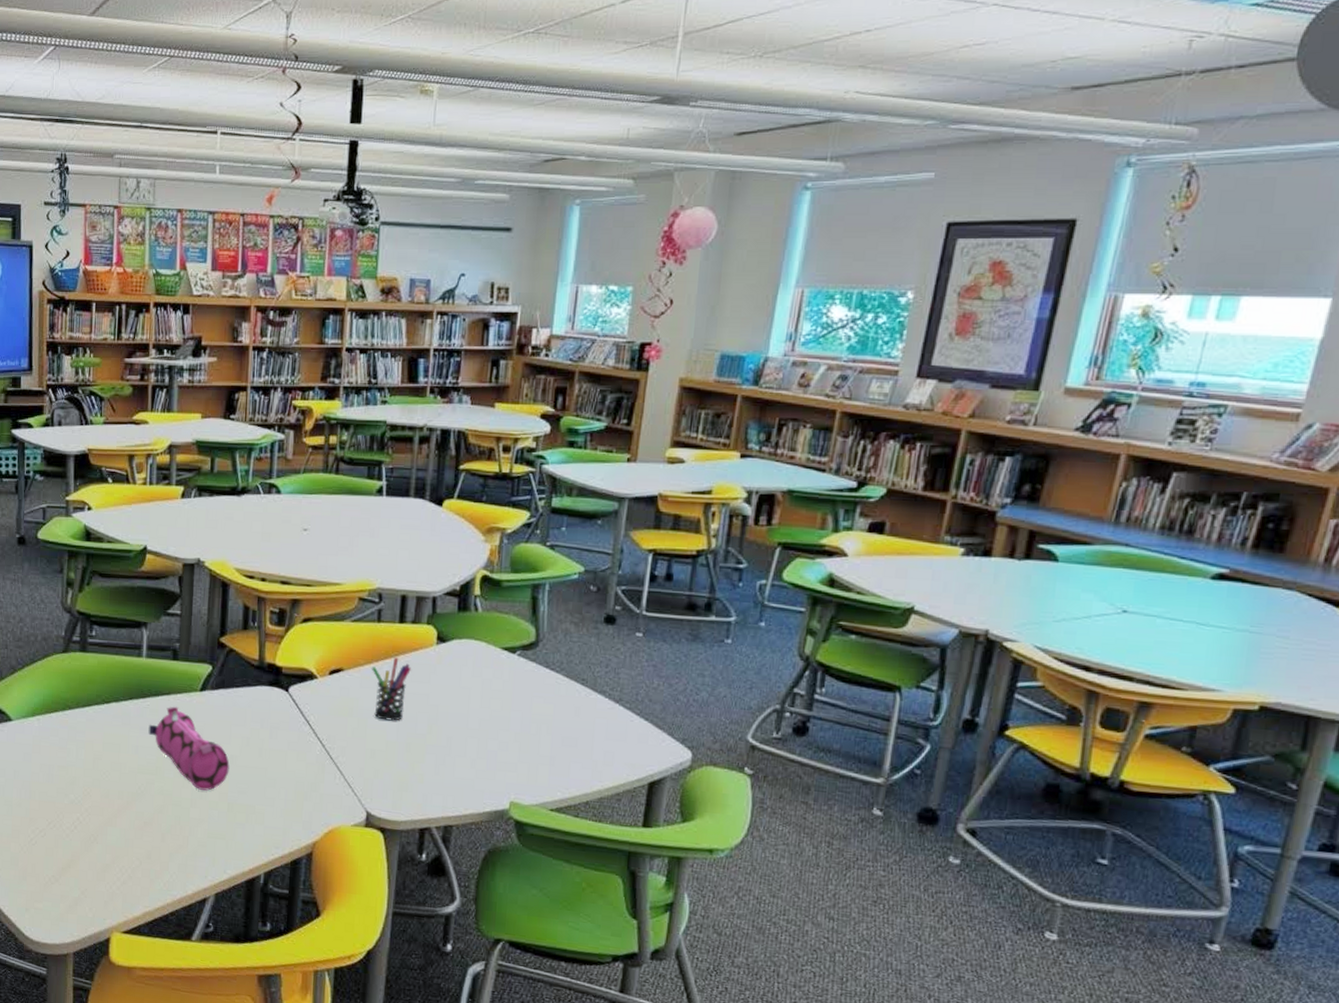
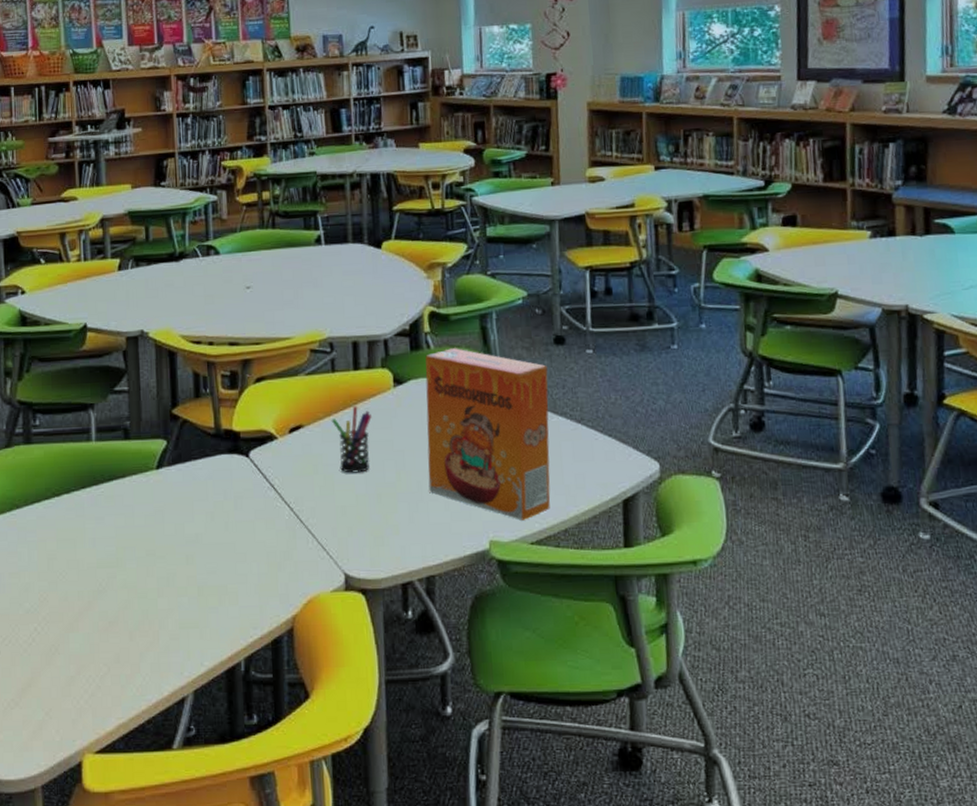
pencil case: present [148,706,230,791] -> none [105,489,196,577]
cereal box: none [458,614,594,788] -> present [425,348,551,521]

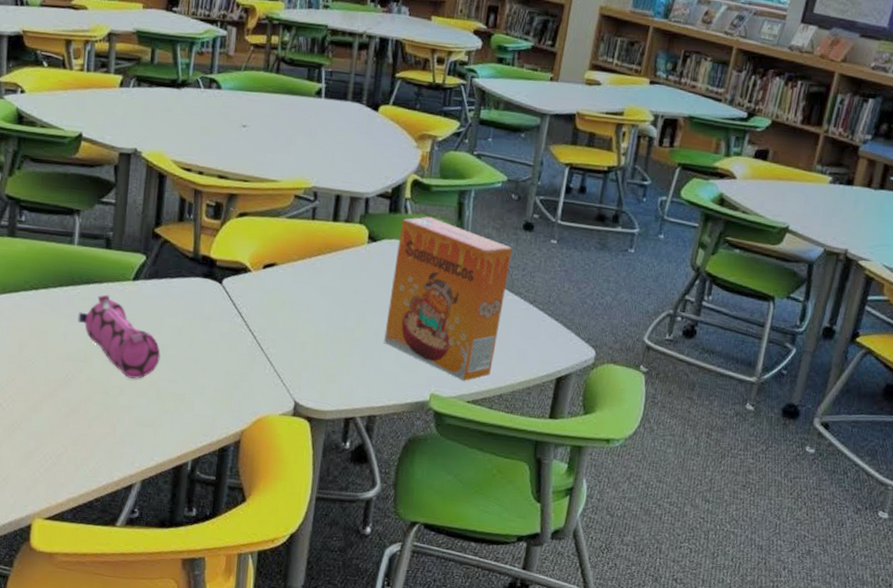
pencil case: none [105,489,196,577] -> present [78,294,161,379]
pen holder: present [332,406,372,473] -> none [305,254,342,315]

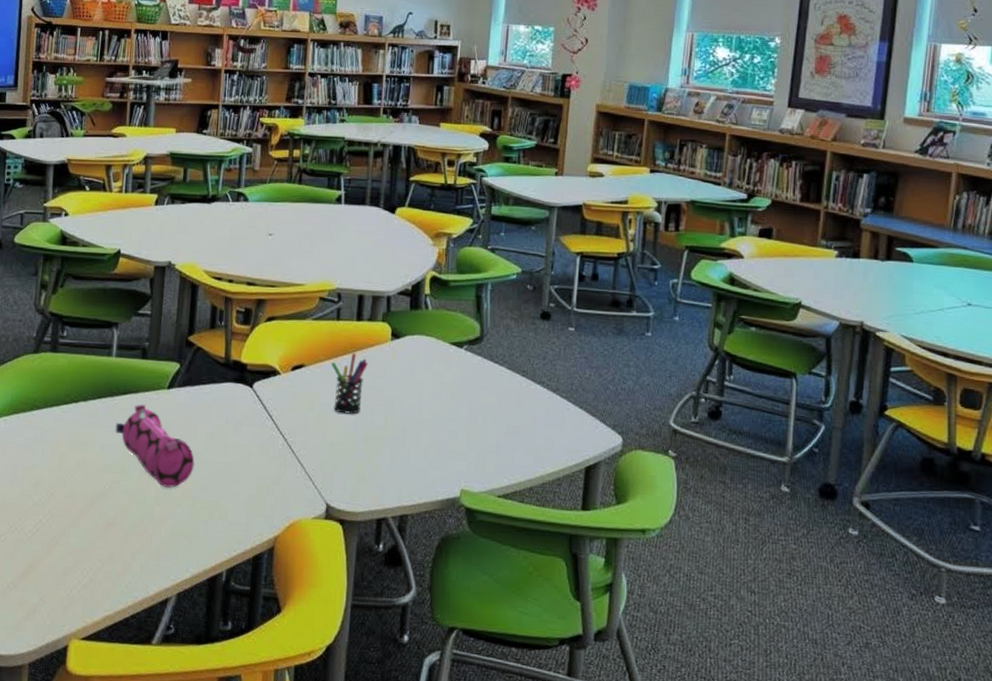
pen holder: none [305,254,342,315] -> present [331,353,368,414]
cereal box: present [384,216,513,381] -> none [412,311,532,475]

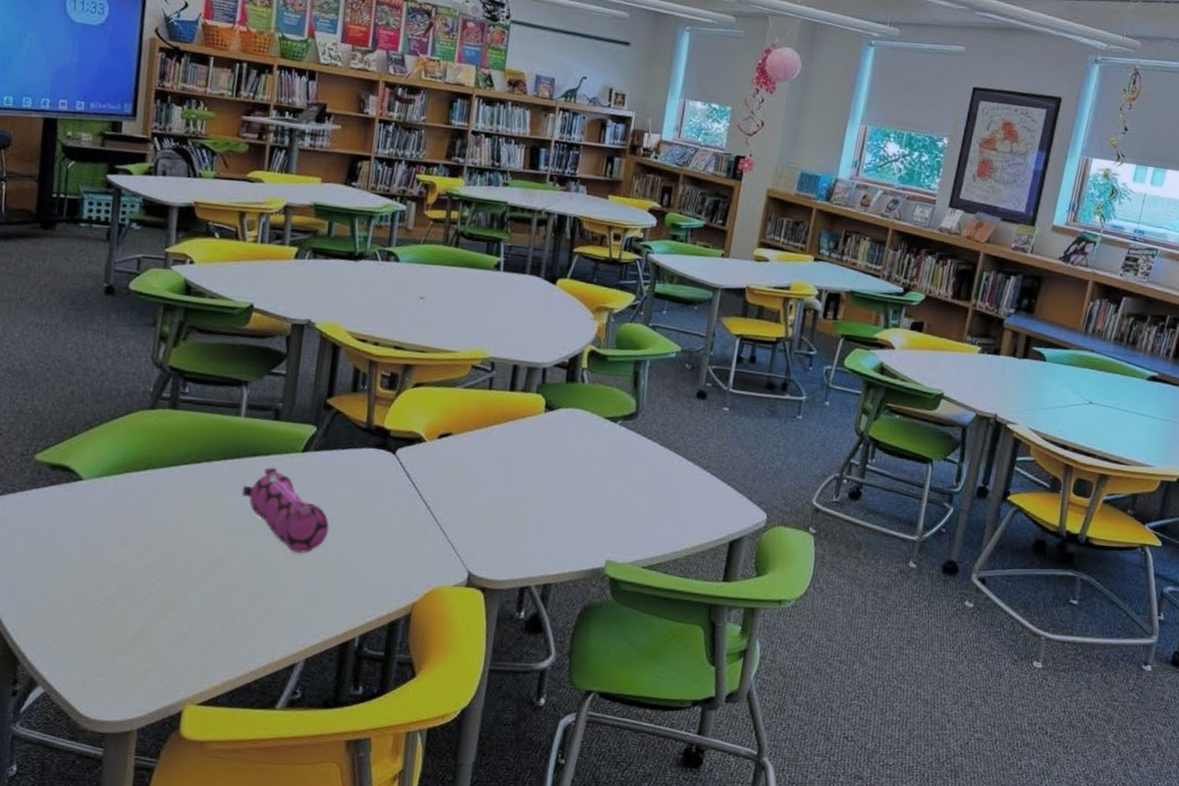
pen holder: present [331,353,368,414] -> none [481,423,519,484]

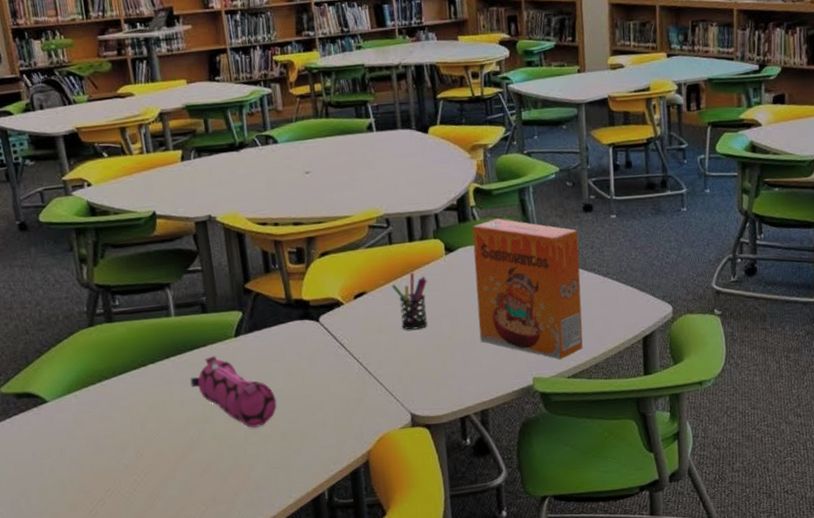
pen holder: none [481,423,519,484] -> present [392,272,428,330]
cereal box: none [560,386,687,547] -> present [472,218,583,360]

